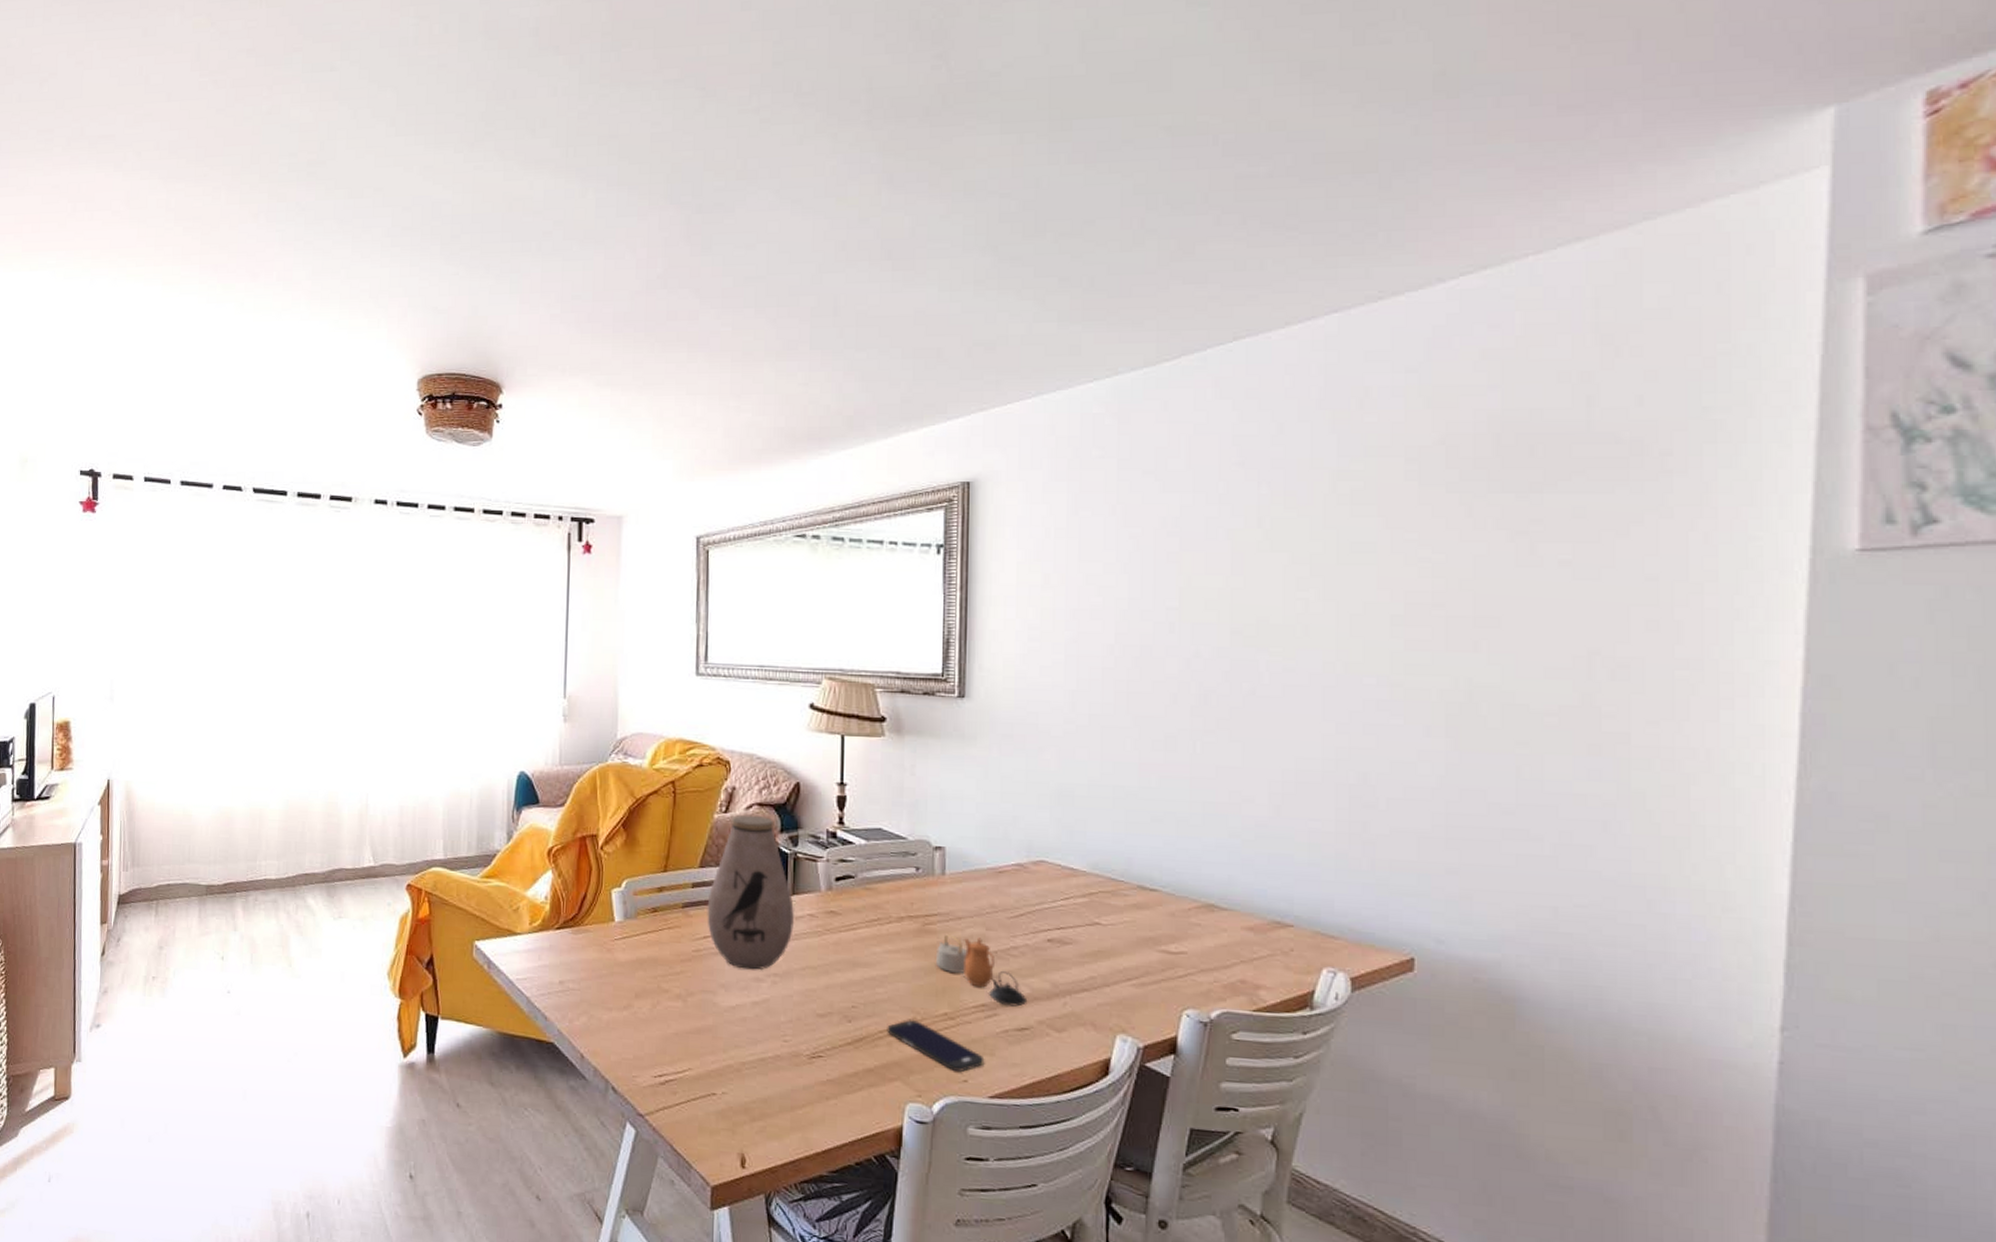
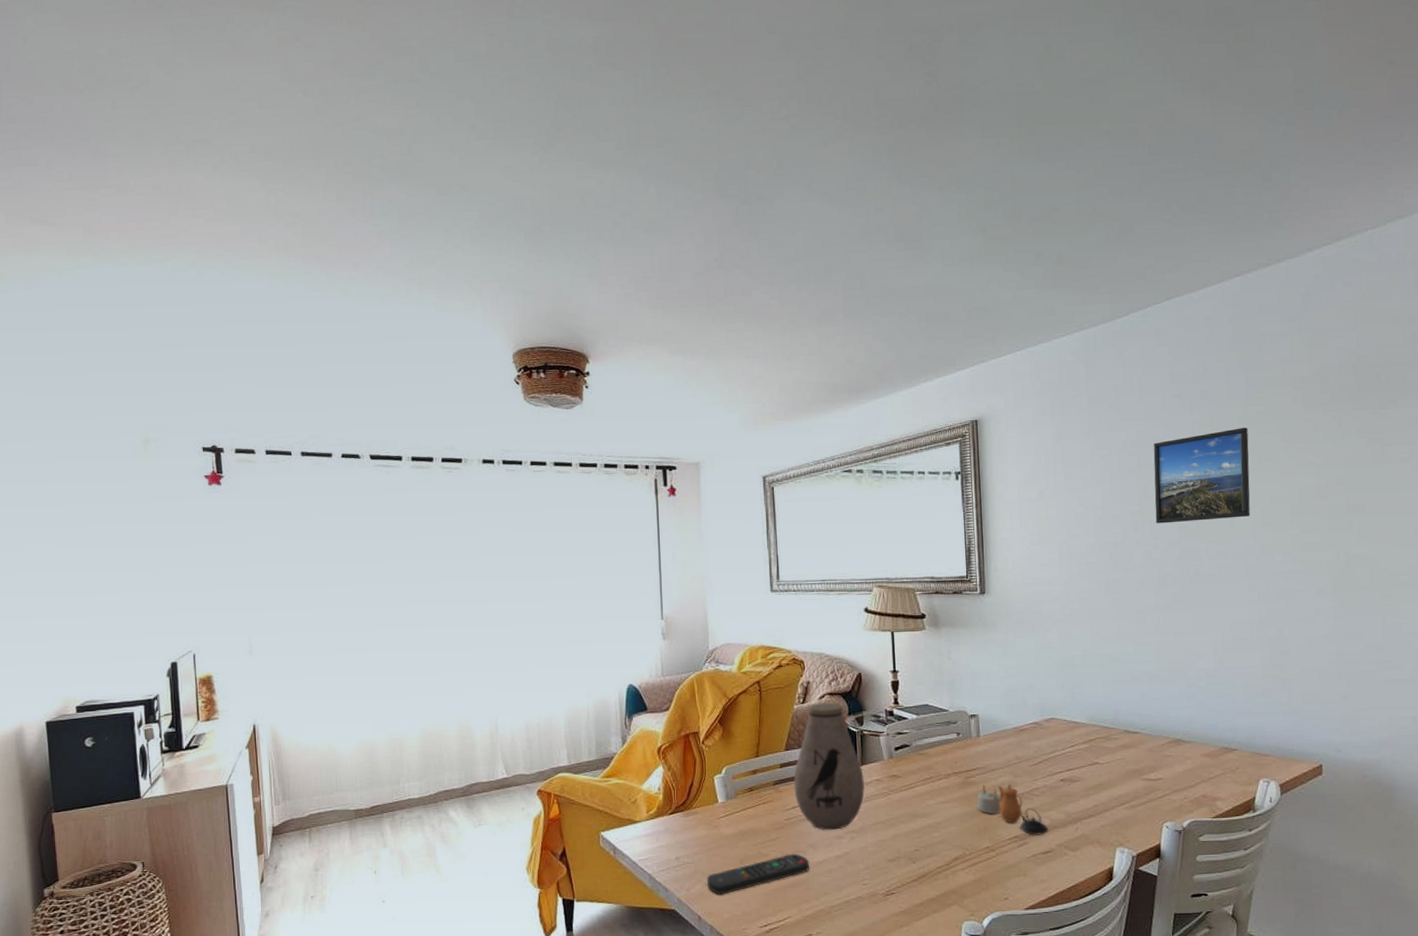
remote control: none [594,992,719,1033] -> present [707,853,809,895]
smartphone: present [887,1019,985,1072] -> none [943,854,1020,893]
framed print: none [1199,508,1337,626] -> present [1153,427,1250,524]

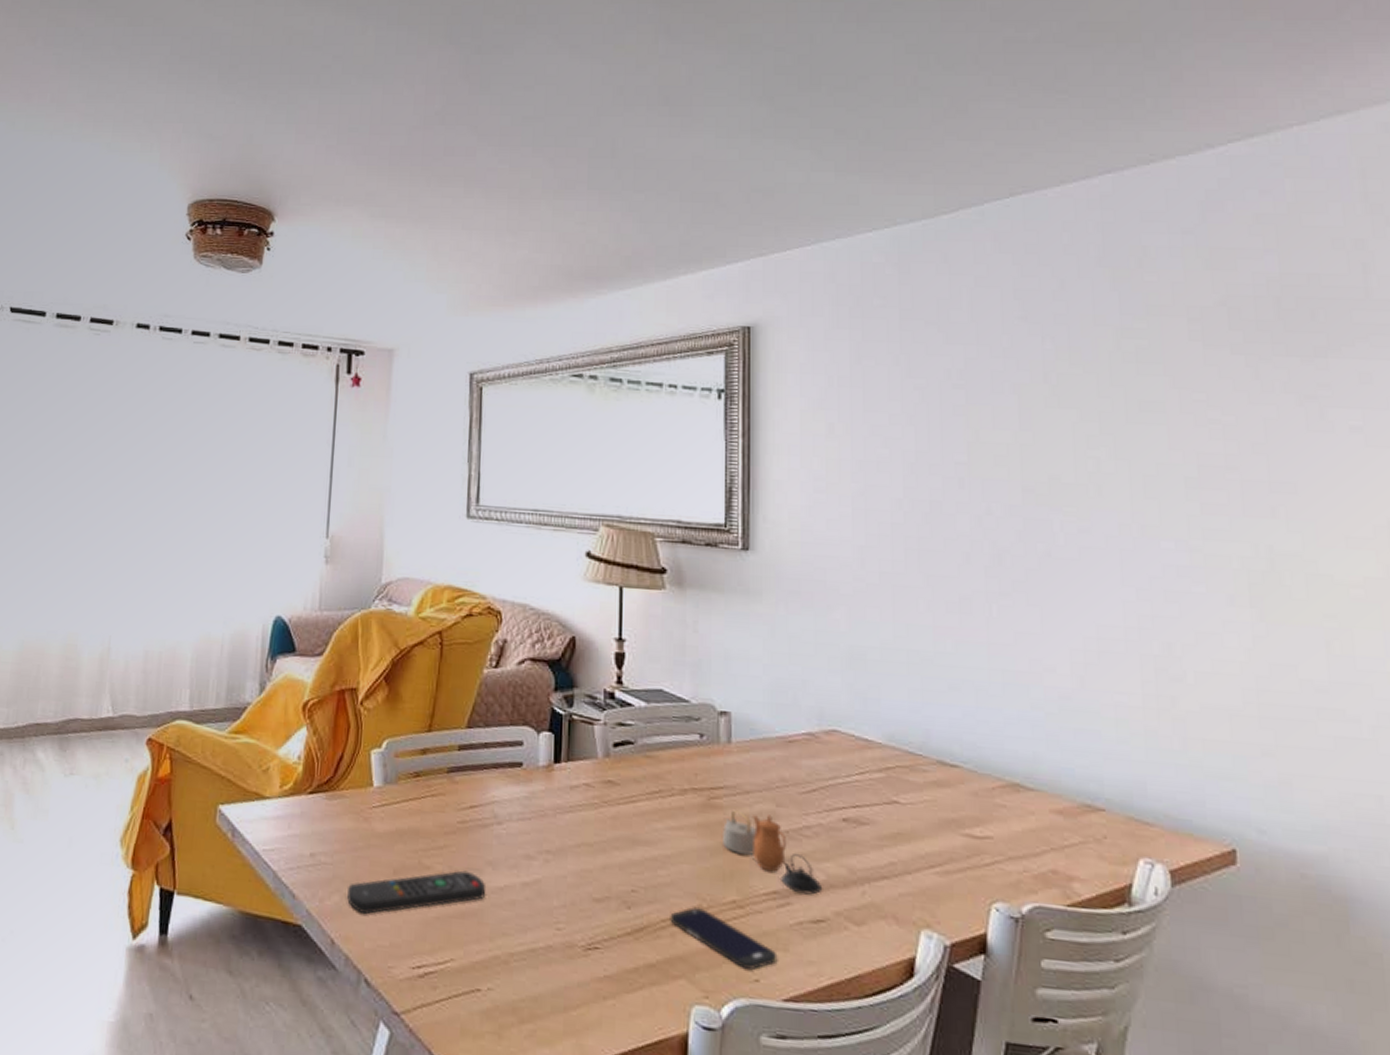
vase: present [793,703,865,830] -> none [474,670,569,846]
smartphone: none [943,854,1020,893] -> present [670,906,778,970]
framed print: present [1153,427,1250,524] -> none [988,365,1126,485]

